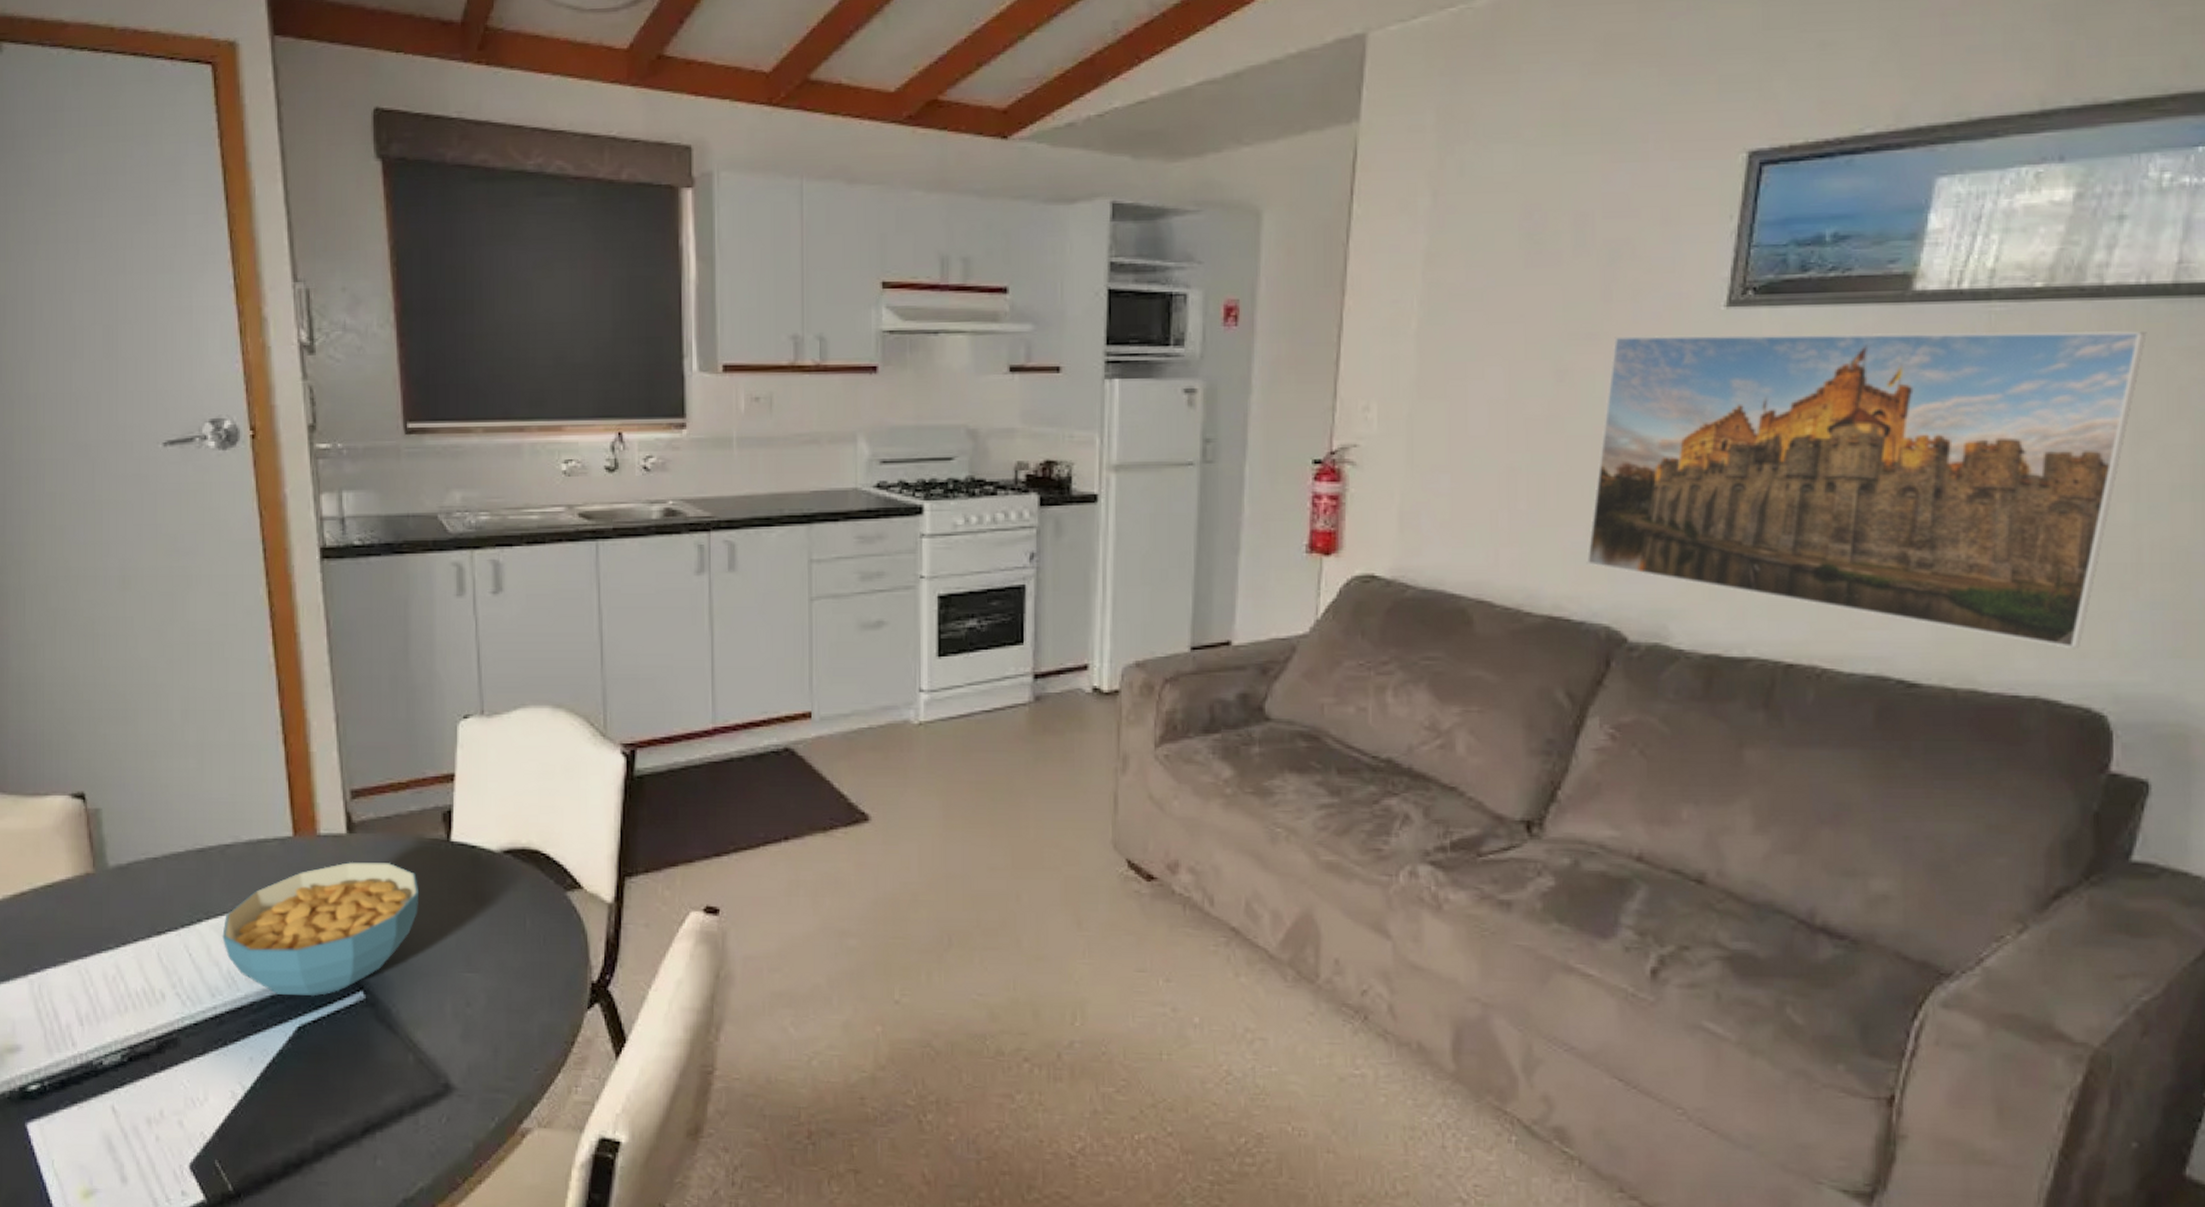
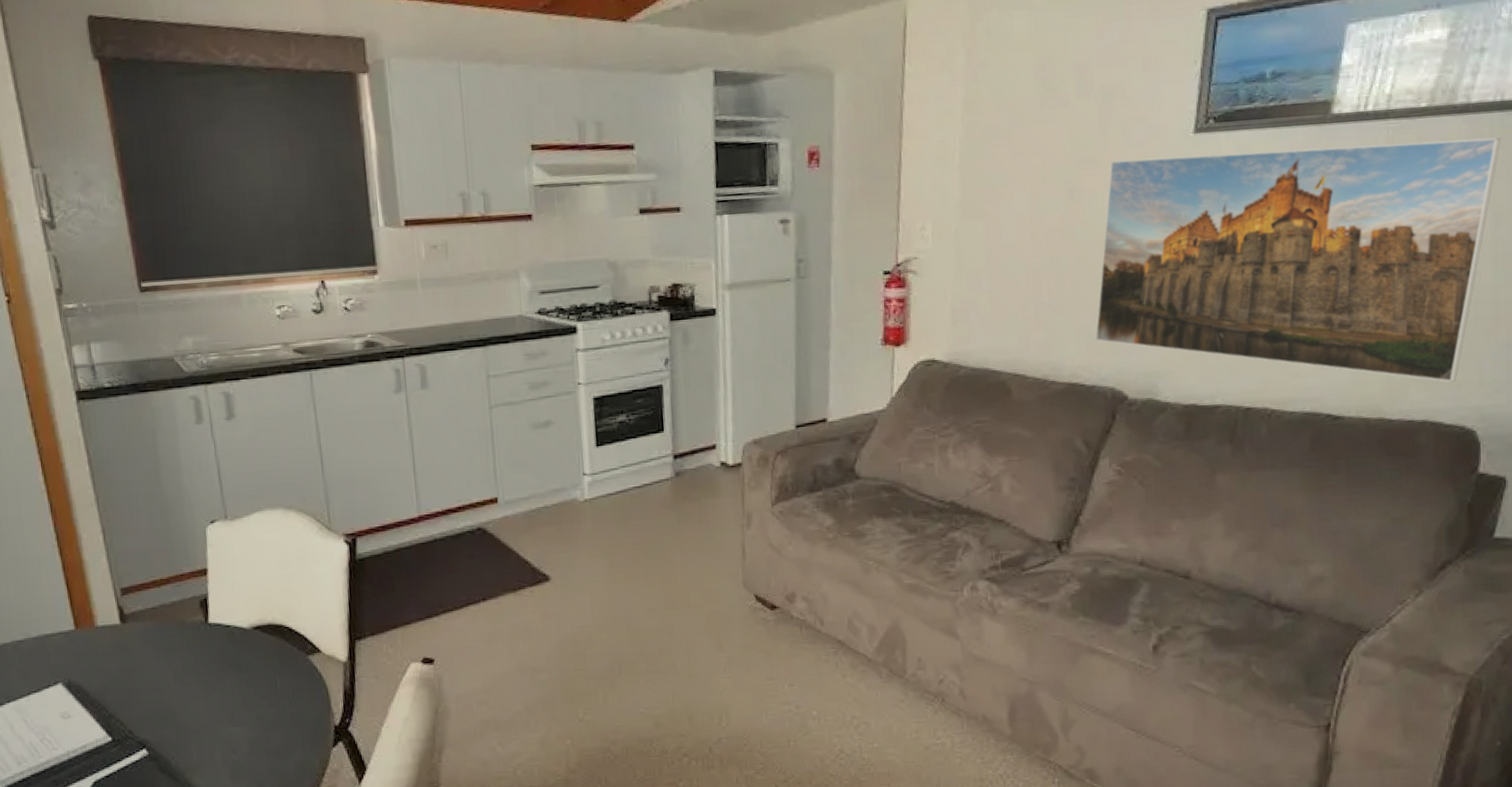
cereal bowl: present [222,861,420,997] -> none [22,643,186,758]

